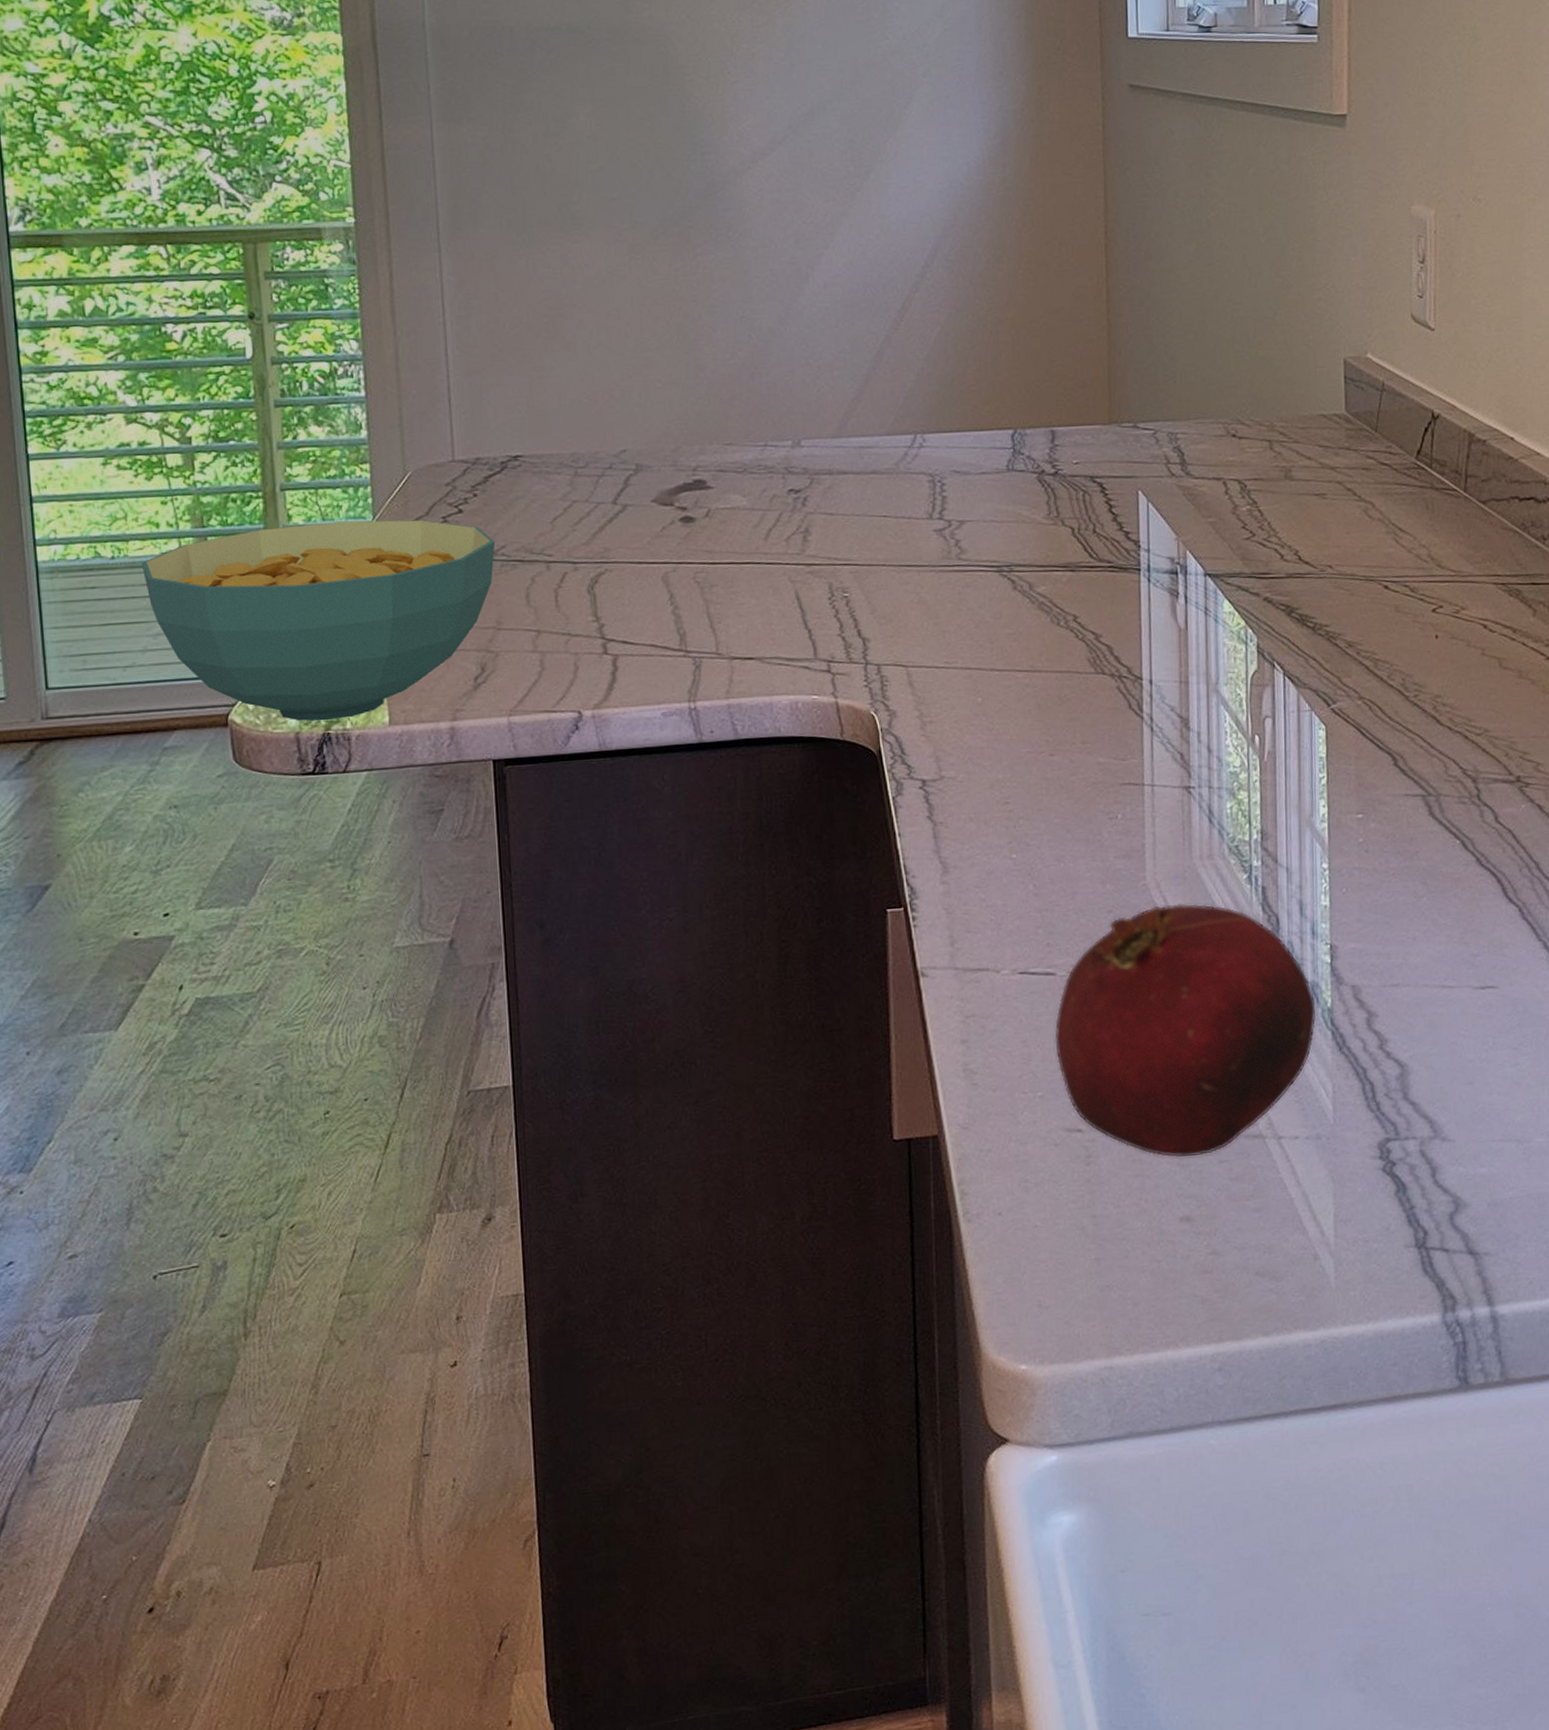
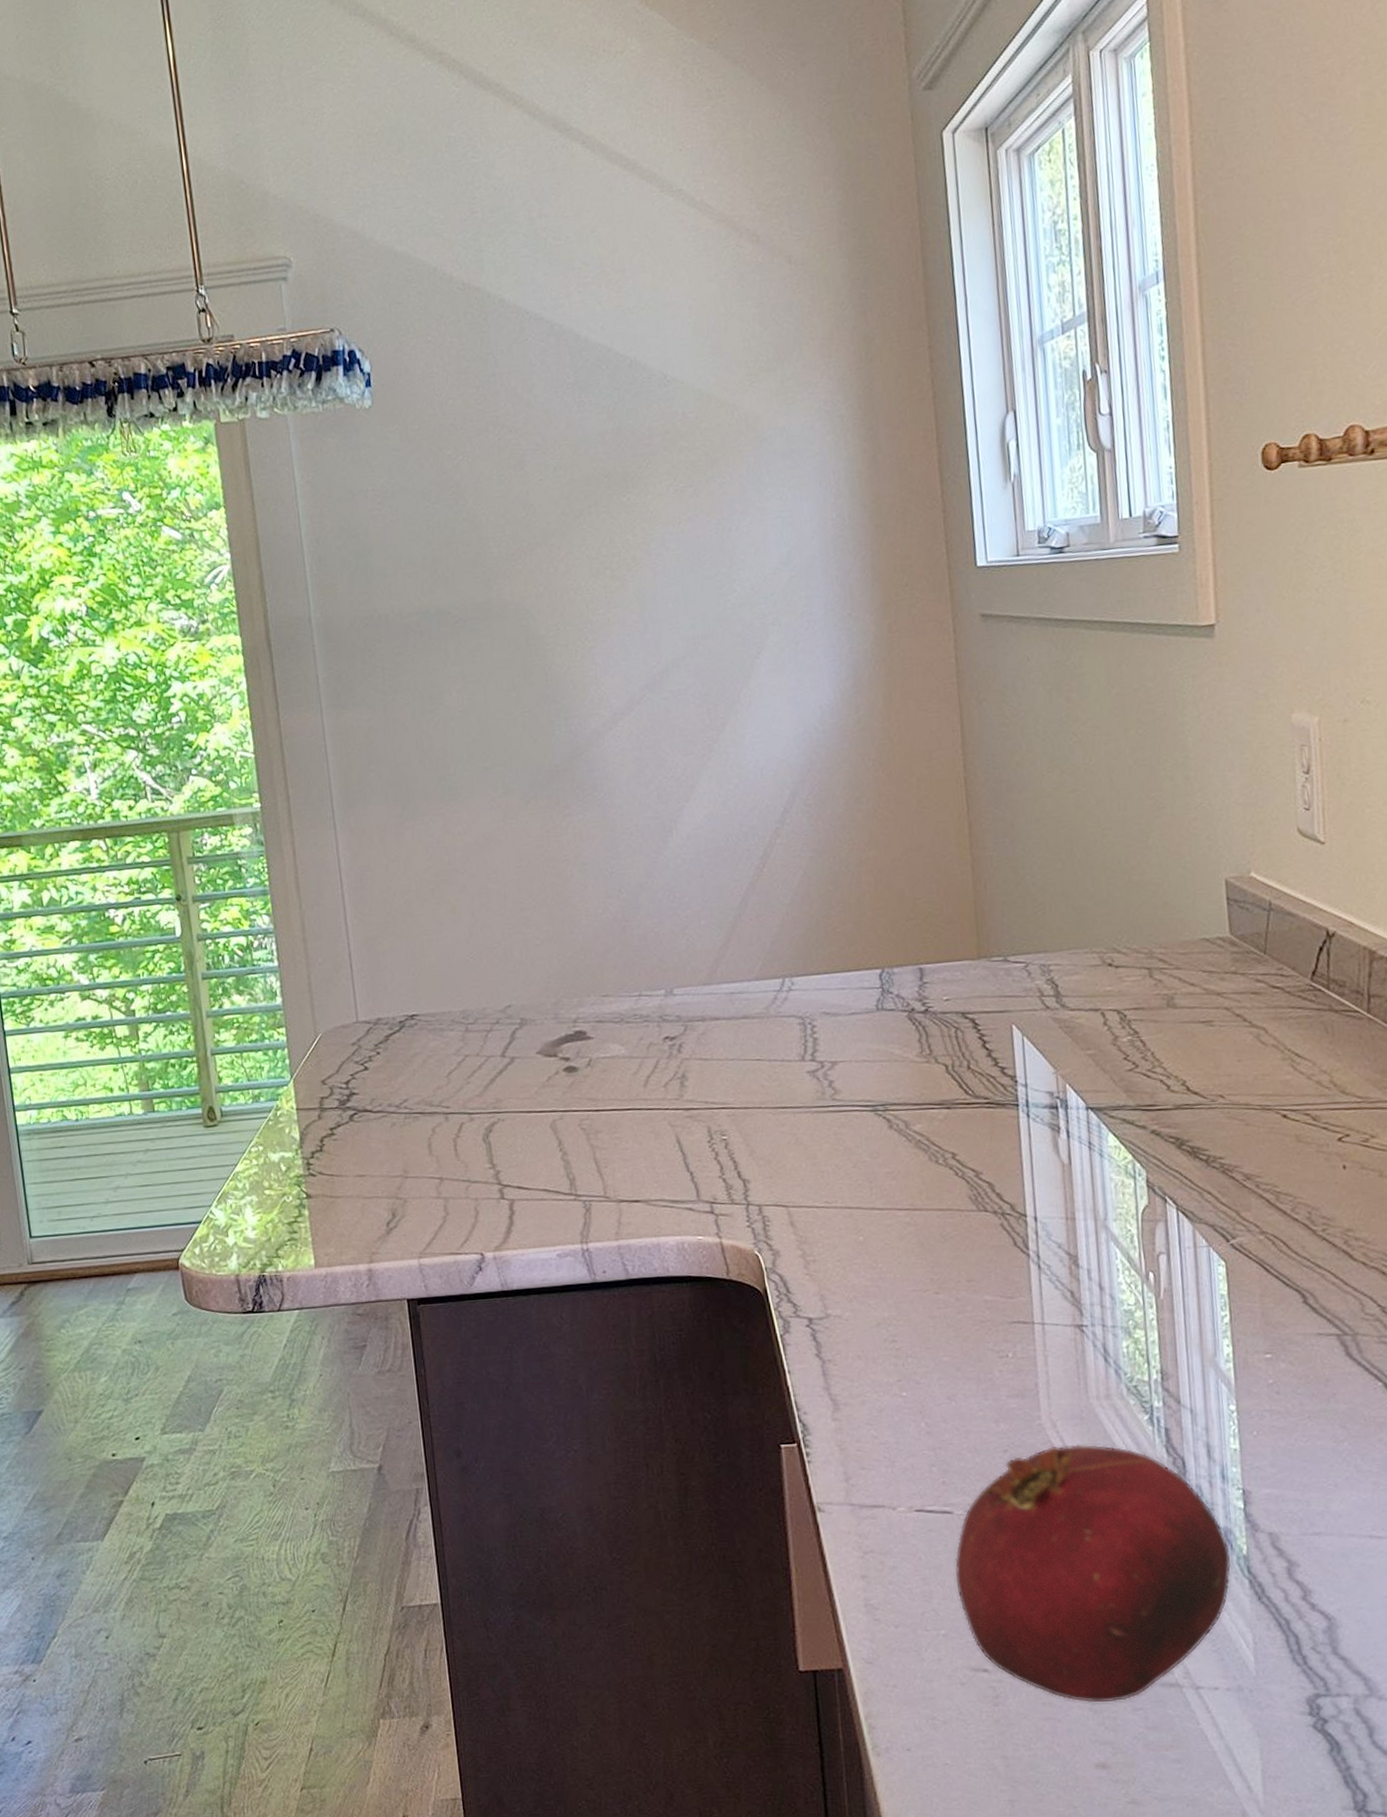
cereal bowl: present [141,519,496,721] -> none [100,1077,399,1265]

